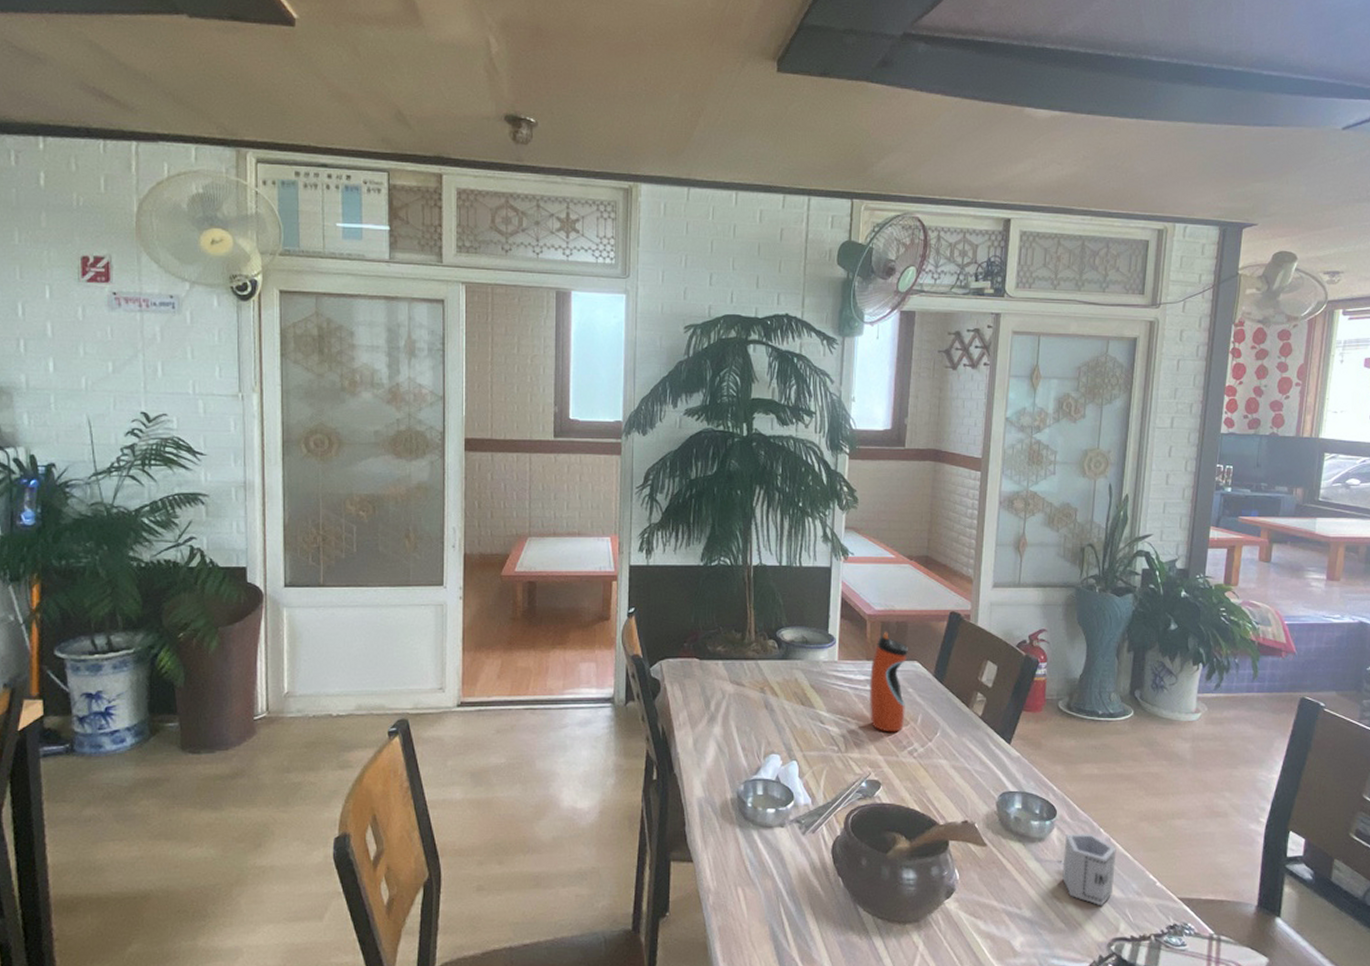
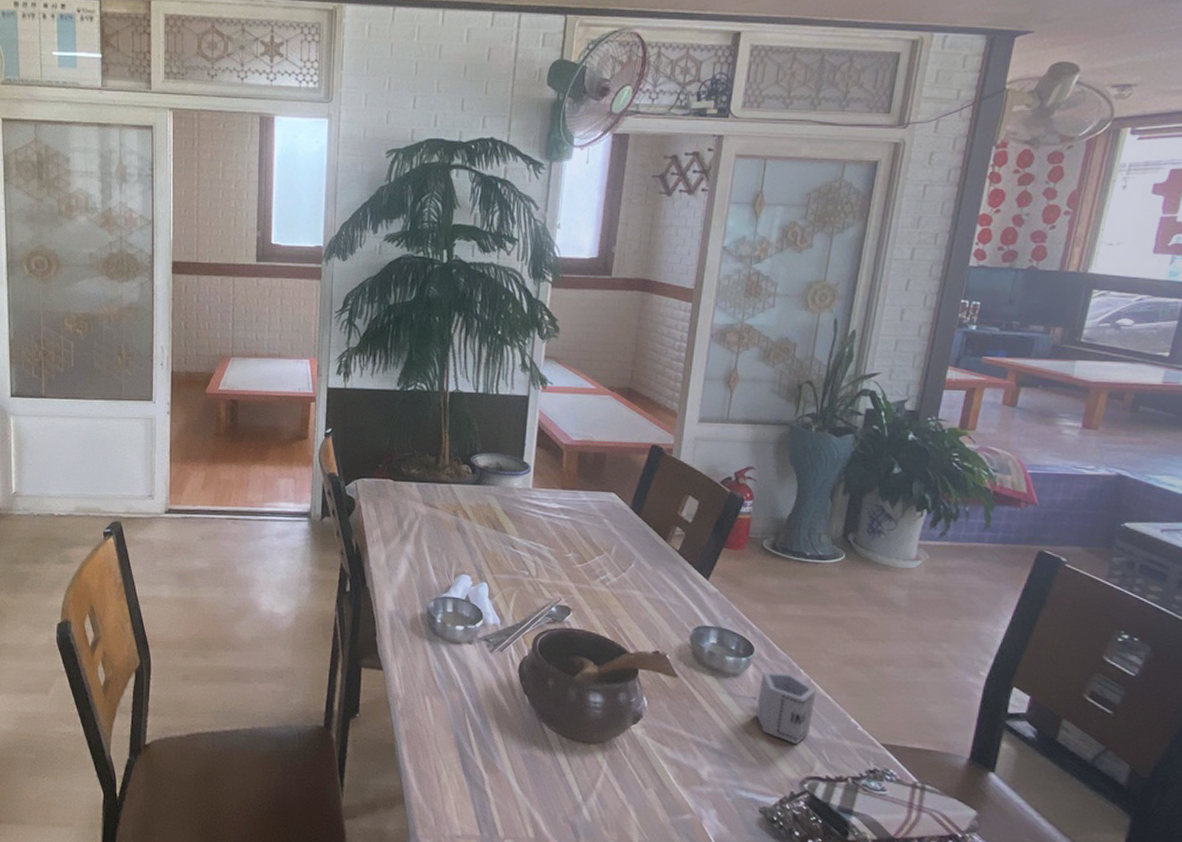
water bottle: present [869,632,908,732] -> none [562,462,605,561]

